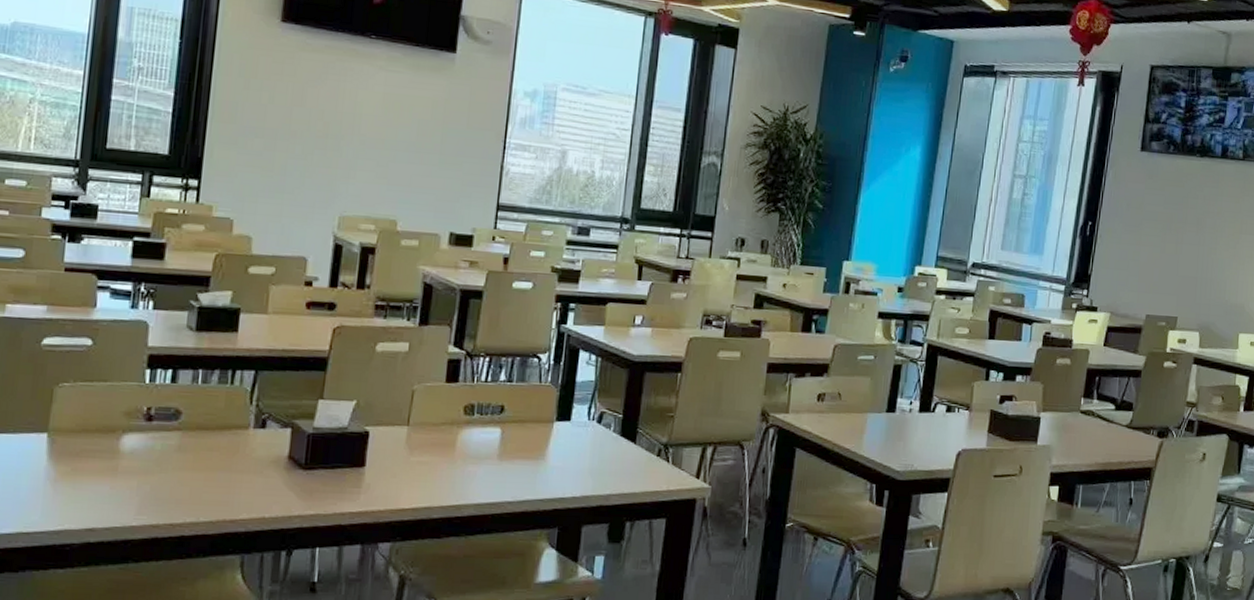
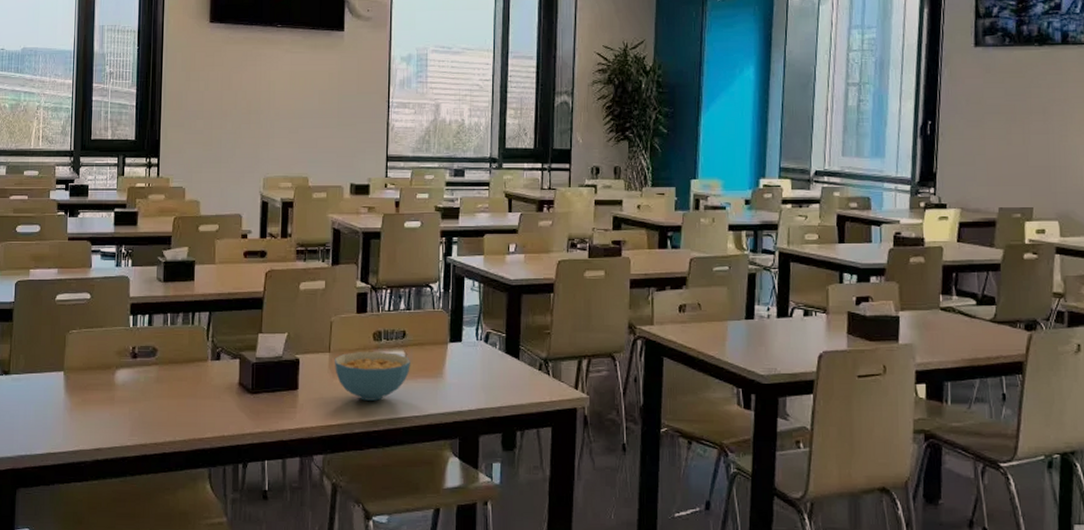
cereal bowl: none [413,426,507,483] -> present [334,351,410,401]

